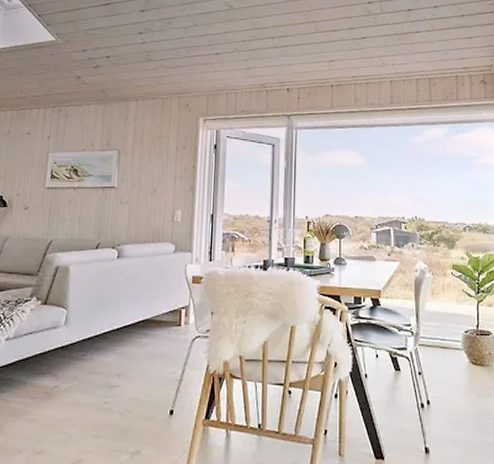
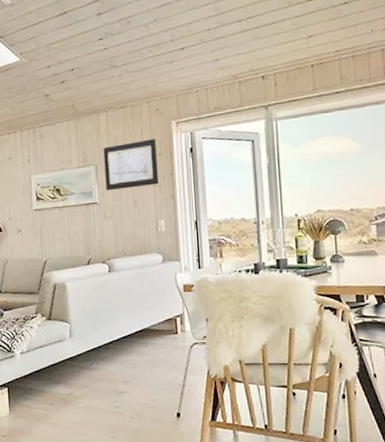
wall art: none [126,131,182,177] -> present [103,139,159,191]

